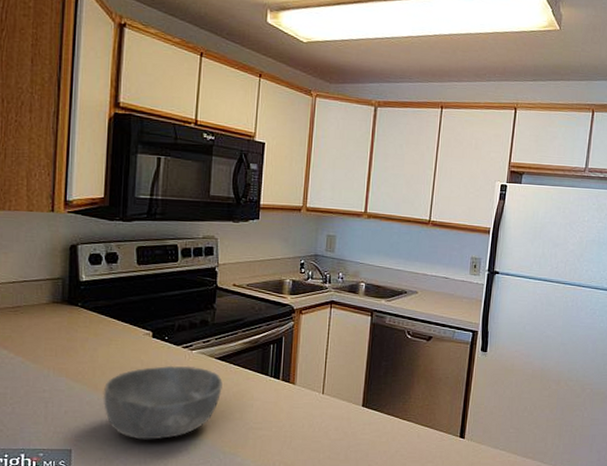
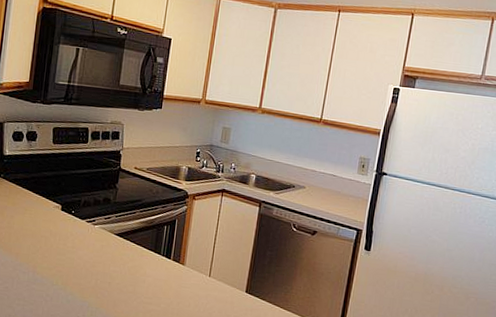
bowl: present [102,365,223,440] -> none [15,236,120,304]

